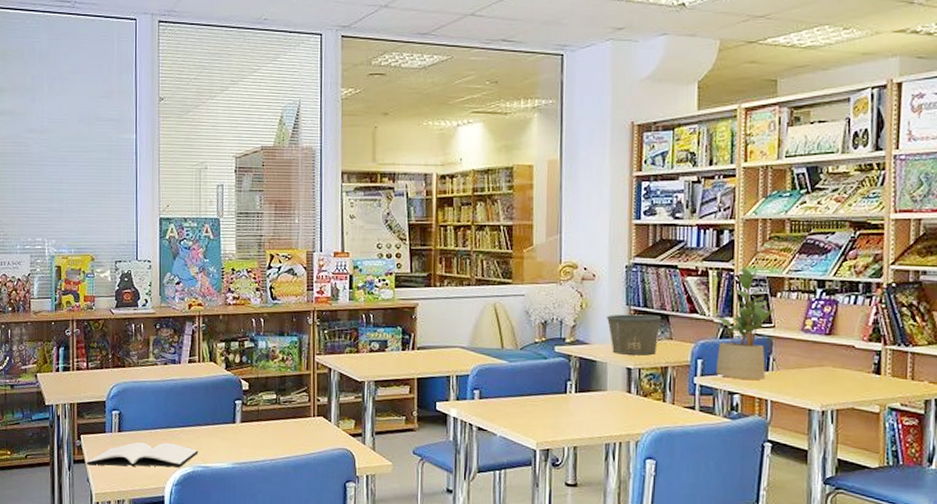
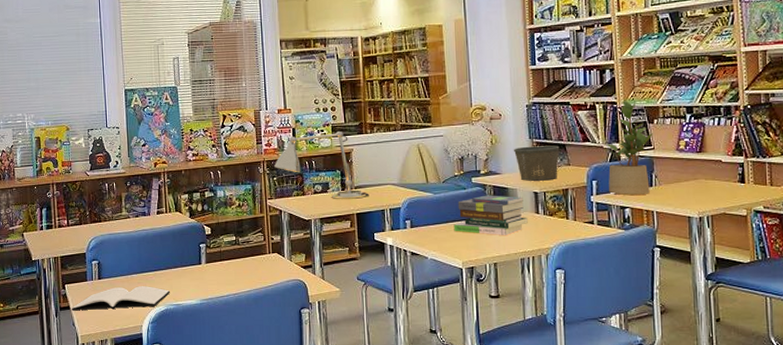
desk lamp: none [325,282,434,362] -> present [273,131,369,200]
books: none [529,367,617,417] -> present [454,195,528,236]

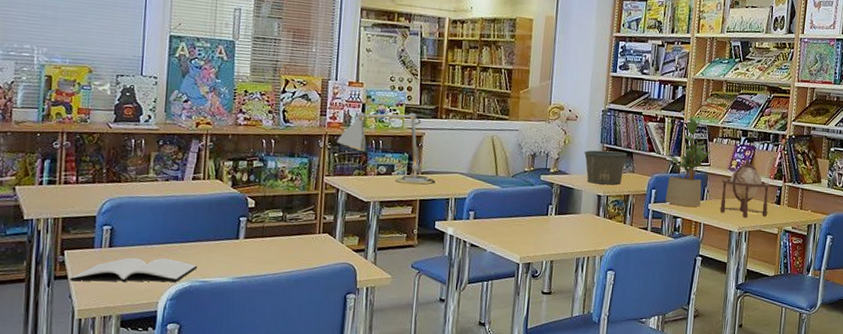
books: present [454,195,528,236] -> none [516,193,588,235]
globe: none [671,137,732,202] -> present [720,158,770,218]

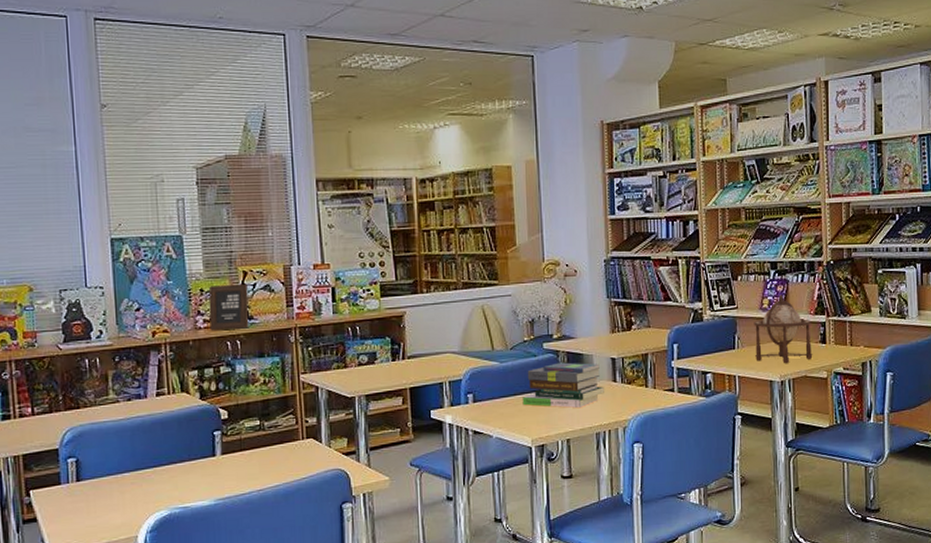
book: present [70,257,198,282] -> none [40,486,175,524]
picture frame: none [249,88,288,130] -> present [209,283,249,331]
desk lamp: present [336,112,436,185] -> none [308,291,425,373]
books: none [516,193,588,235] -> present [522,362,604,409]
basket: present [584,150,627,185] -> none [589,305,640,346]
potted plant: present [665,118,711,208] -> none [688,256,737,360]

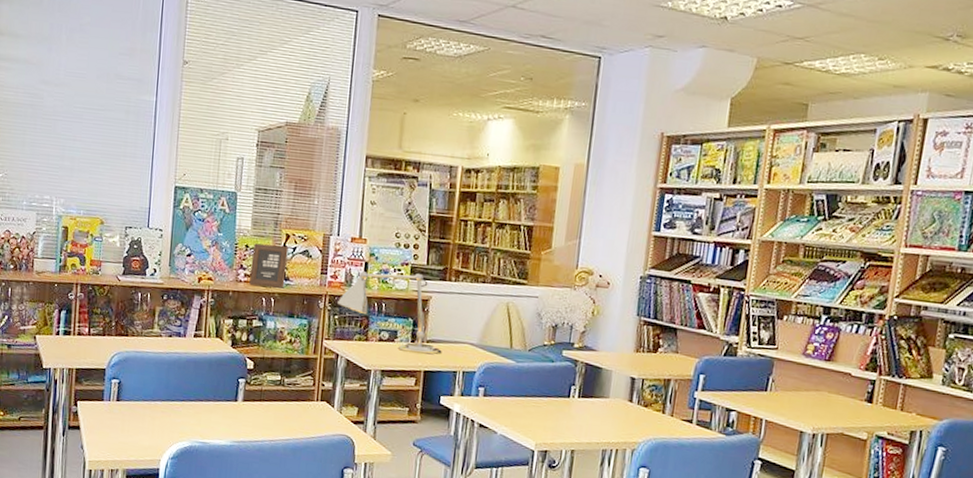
desk lamp: none [308,291,425,373] -> present [336,271,442,355]
books: present [522,362,604,409] -> none [532,372,619,422]
globe: present [754,294,813,364] -> none [788,342,860,417]

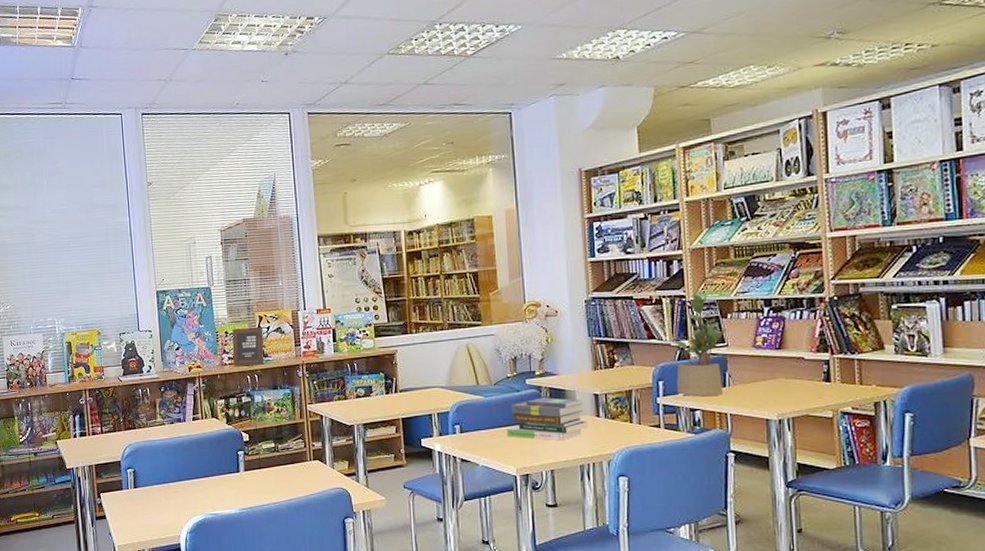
desk lamp: present [336,271,442,355] -> none [313,332,415,404]
books: none [532,372,619,422] -> present [506,397,588,442]
potted plant: none [717,289,780,399] -> present [674,294,726,397]

